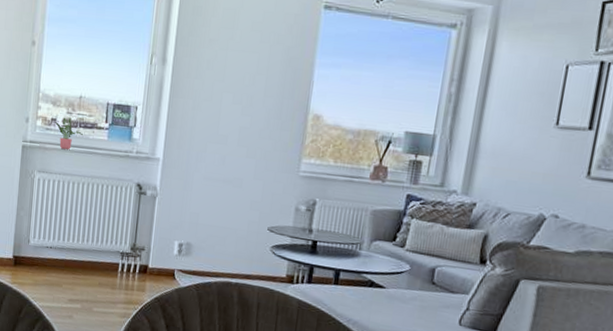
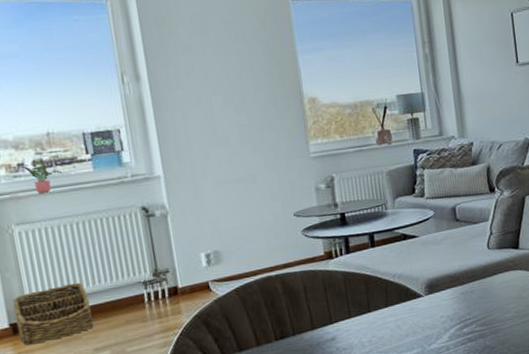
basket: none [17,233,76,282] -> present [12,282,93,346]

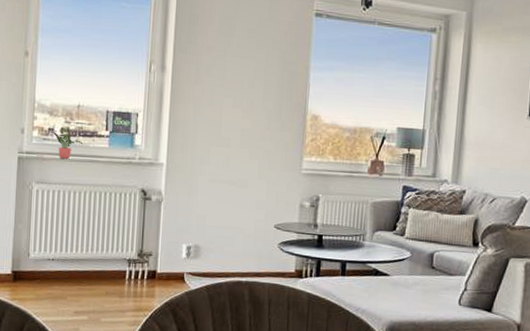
basket: present [12,282,93,346] -> none [17,246,80,295]

